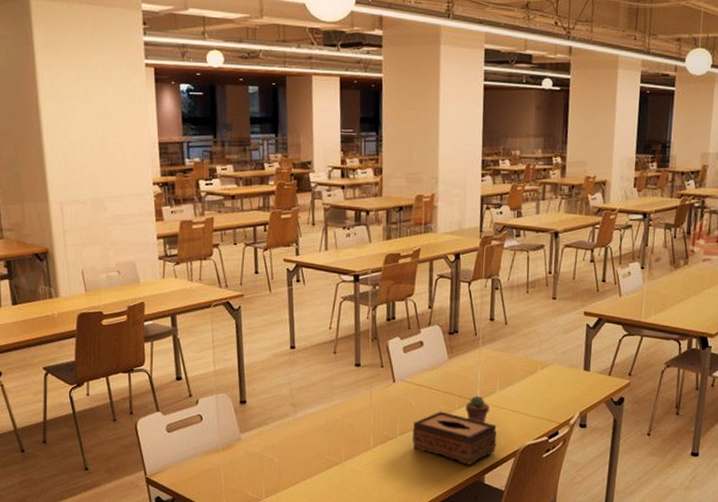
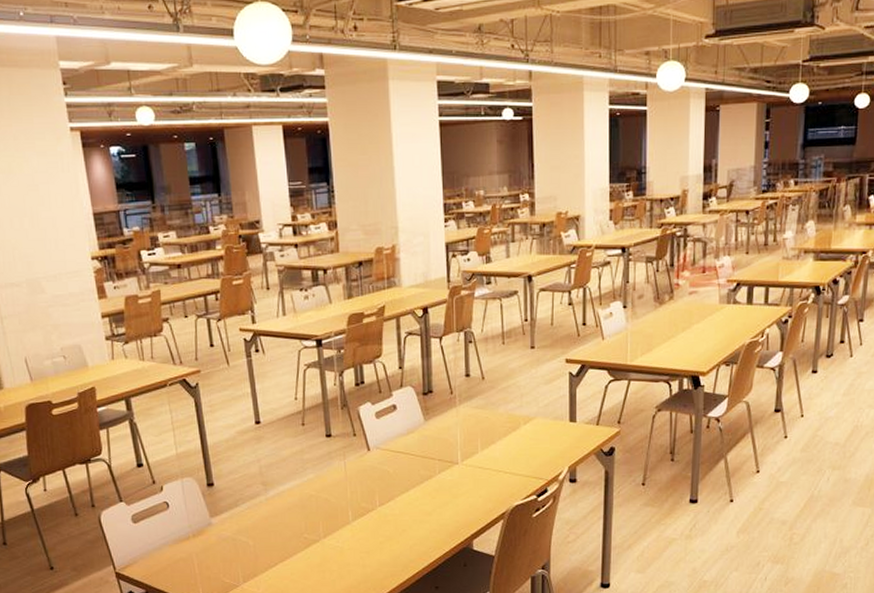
tissue box: present [412,411,497,465] -> none [392,477,483,532]
potted succulent: present [466,395,490,423] -> none [447,458,472,486]

